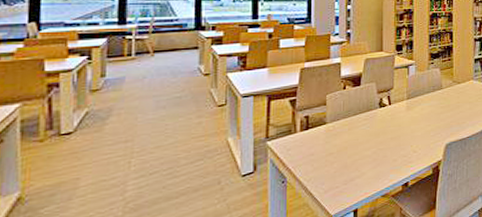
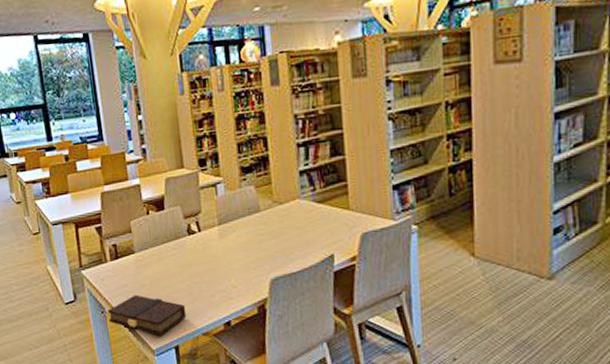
book: none [288,162,369,201] -> present [107,294,187,336]

